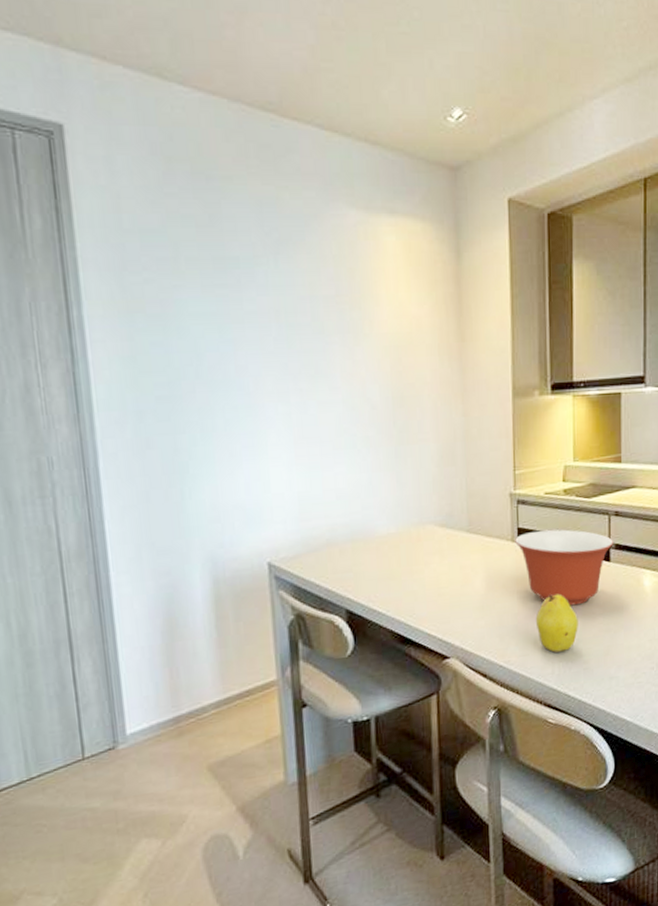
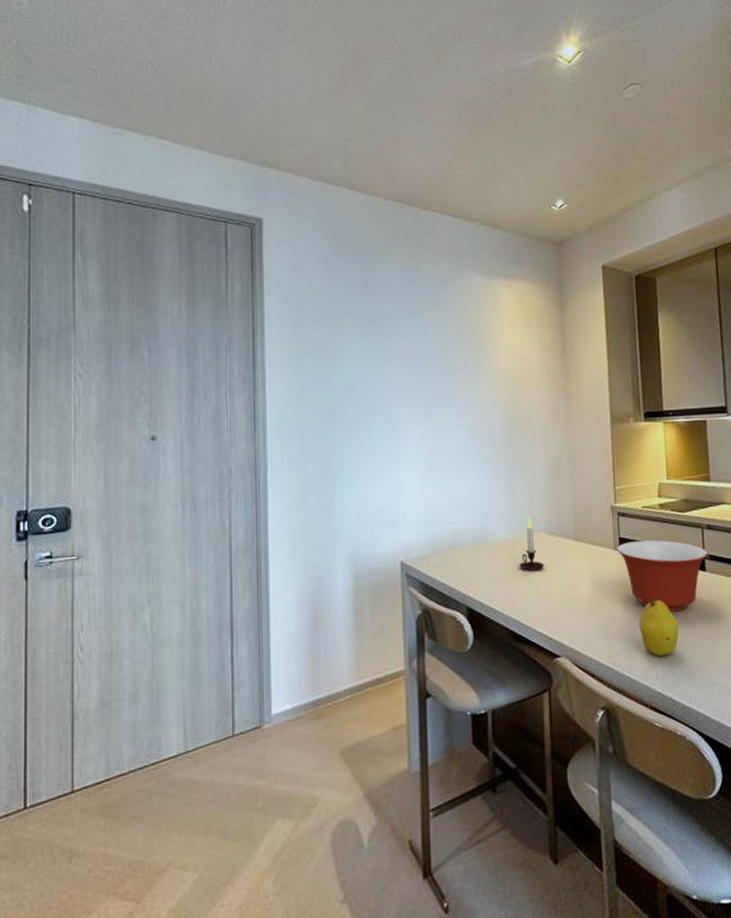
candle: none [405,506,433,568] -> present [519,515,544,571]

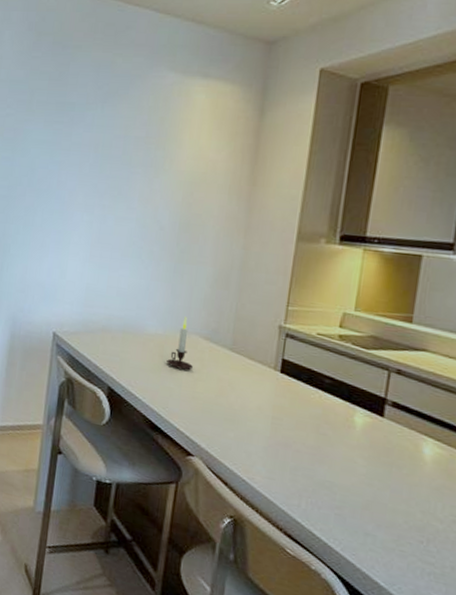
mixing bowl: present [617,540,708,612] -> none [277,365,391,450]
fruit: present [638,600,679,656] -> none [287,430,336,490]

